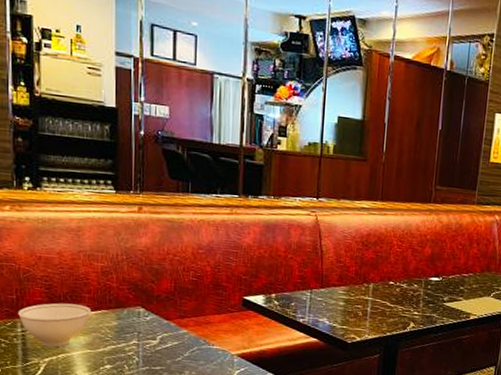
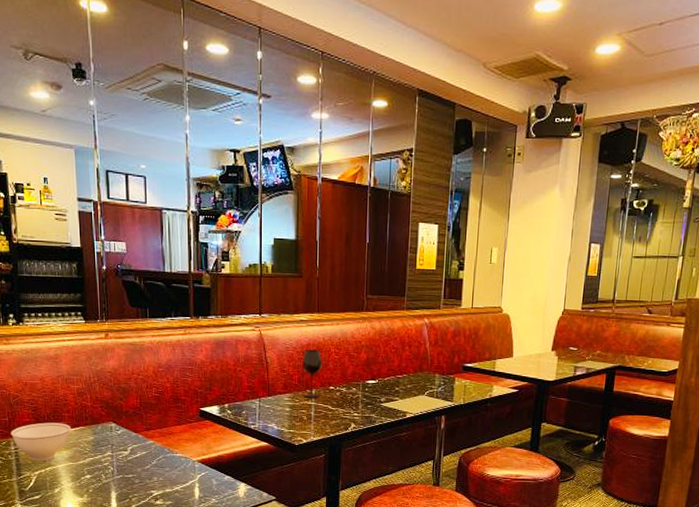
wine glass: none [359,239,383,293] -> present [302,349,322,398]

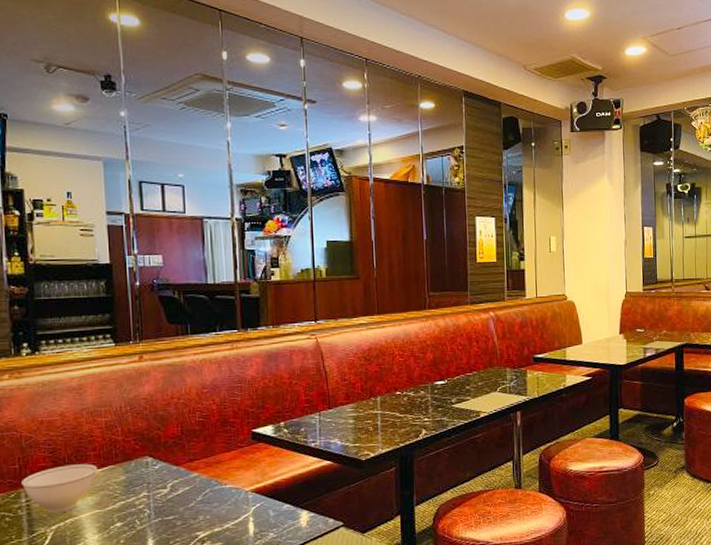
wine glass: present [302,349,322,398] -> none [364,353,386,407]

